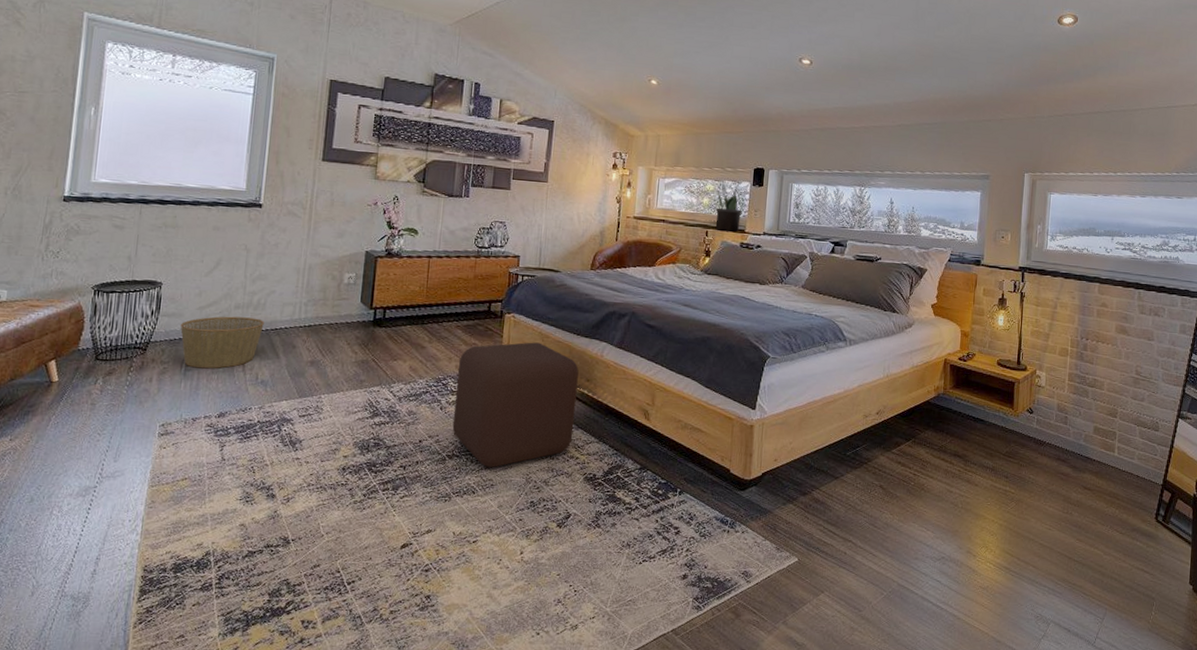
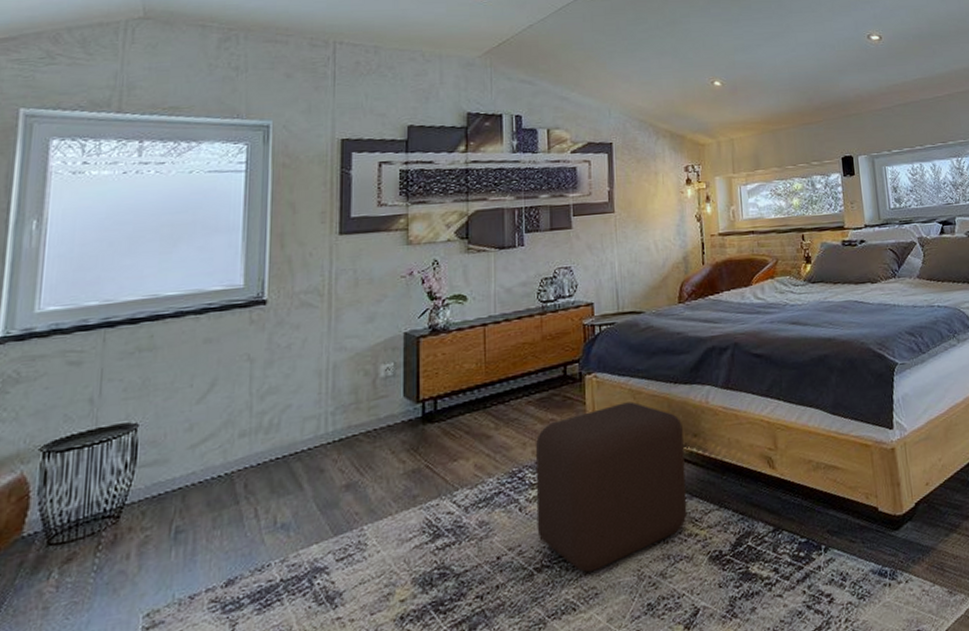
basket: present [180,316,264,369] -> none [165,444,280,528]
planter: present [715,190,742,233] -> none [806,187,838,233]

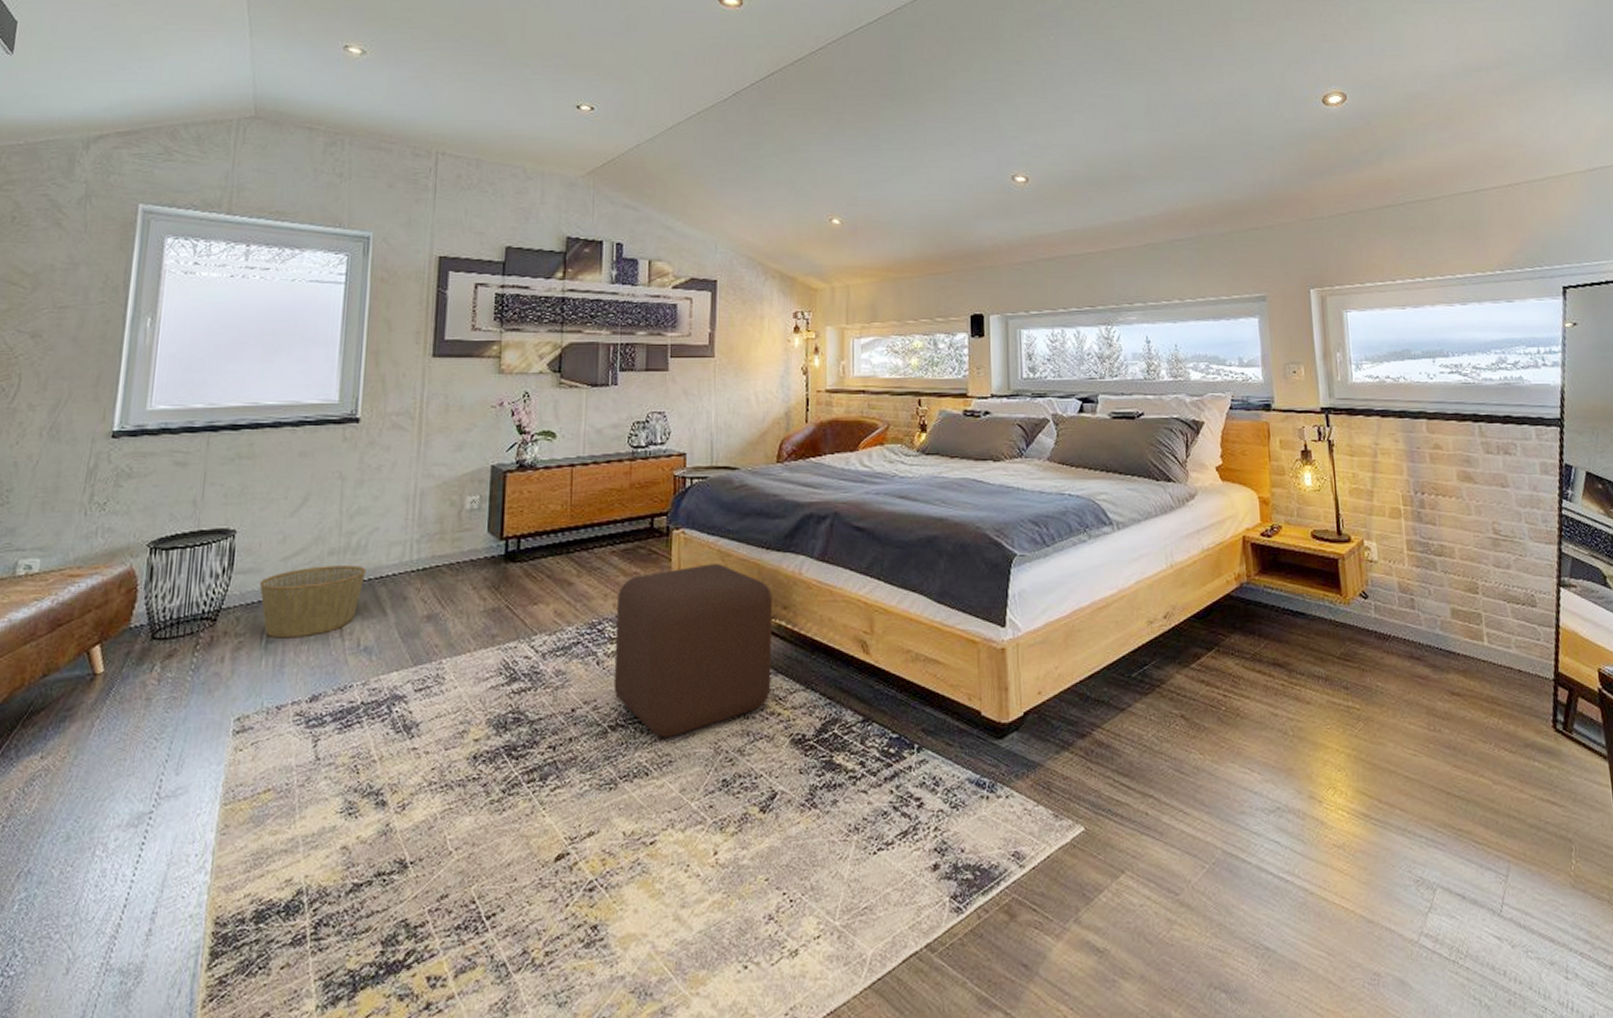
basket: none [165,444,280,528] -> present [259,565,366,639]

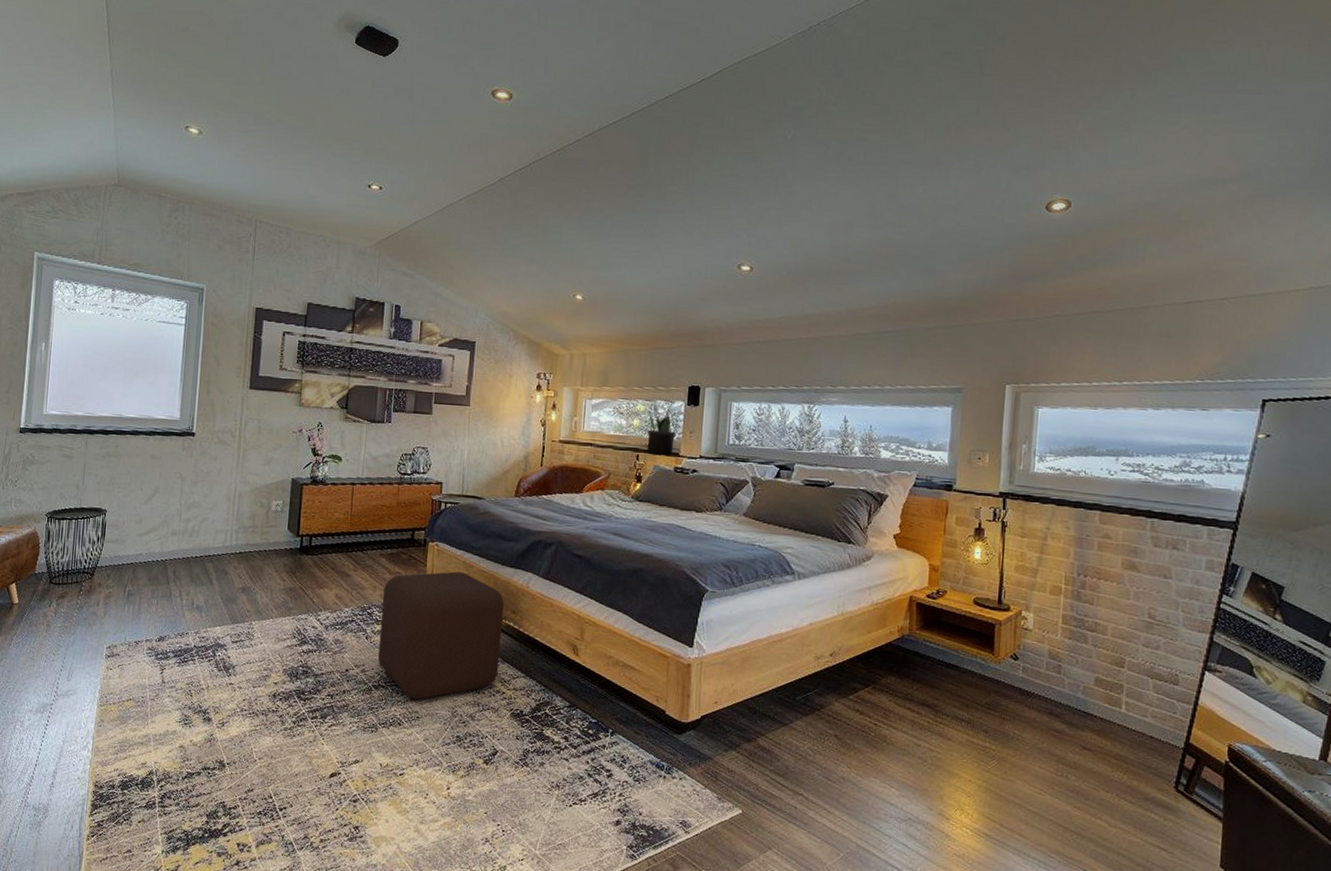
basket: present [259,565,366,639] -> none [123,542,198,594]
planter: none [927,346,962,399] -> present [646,410,676,457]

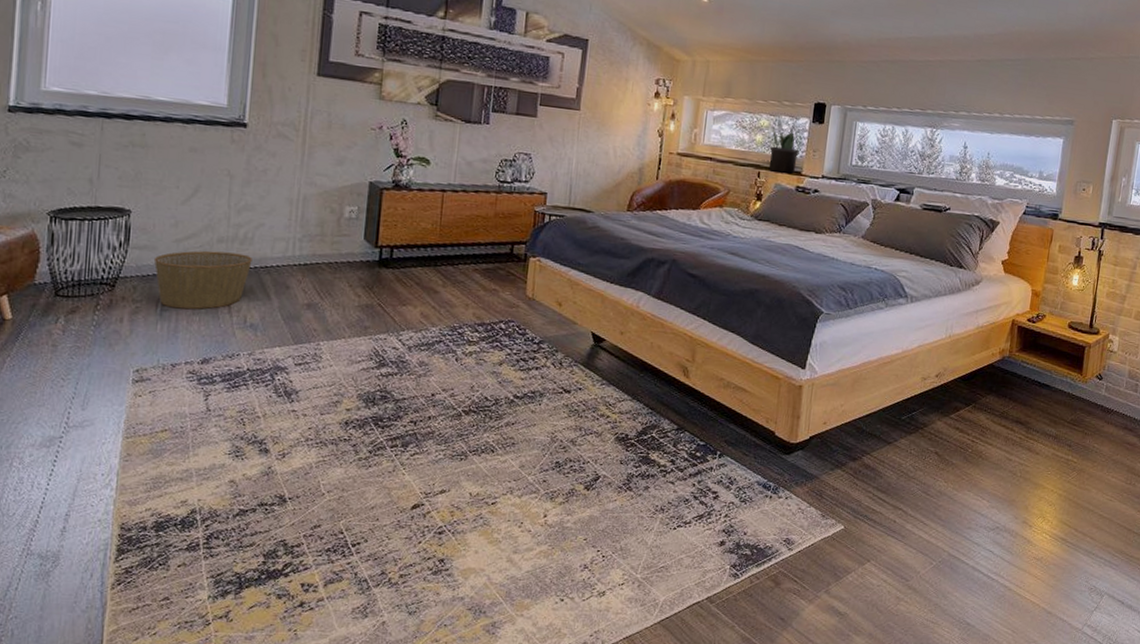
basket: none [123,542,198,594] -> present [153,250,252,310]
cube: present [378,571,504,700] -> none [469,289,612,425]

